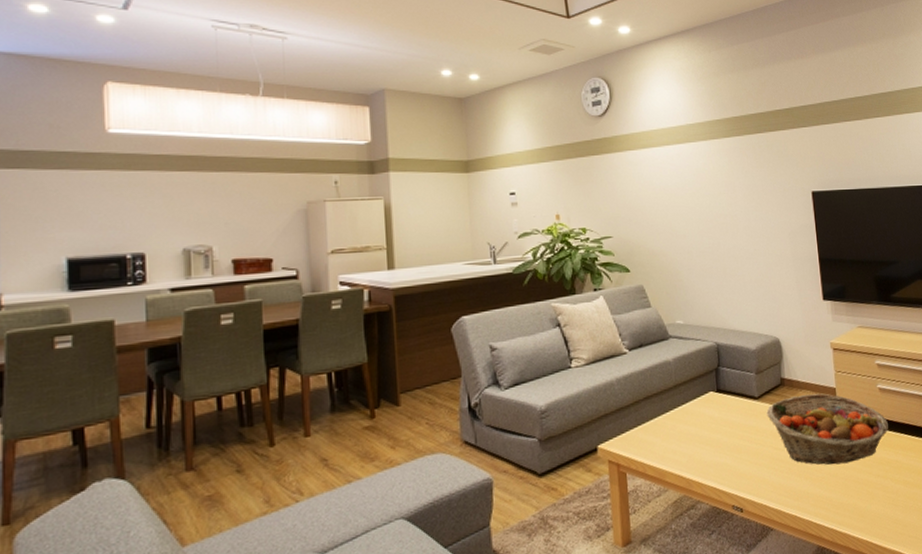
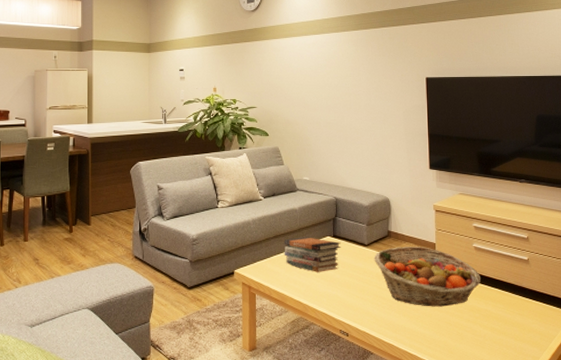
book stack: none [657,394,727,438] -> present [284,237,341,272]

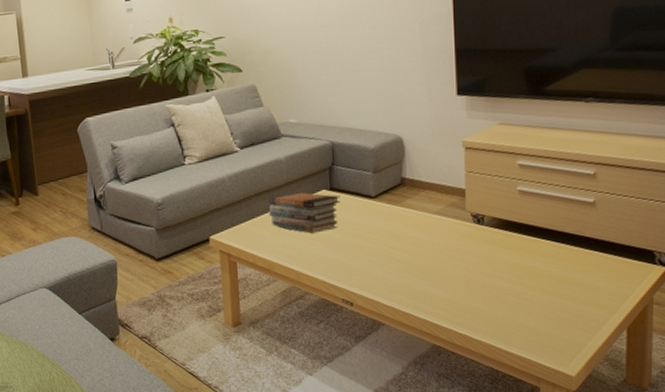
fruit basket: present [374,246,482,307] -> none [383,194,528,268]

